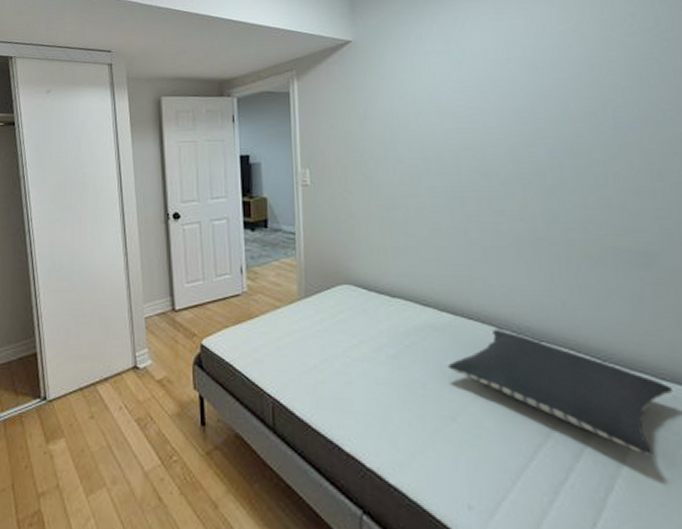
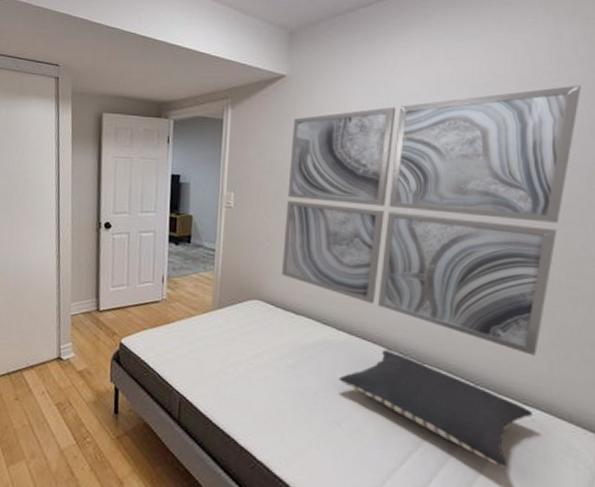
wall art: none [364,24,670,323] -> present [282,85,581,356]

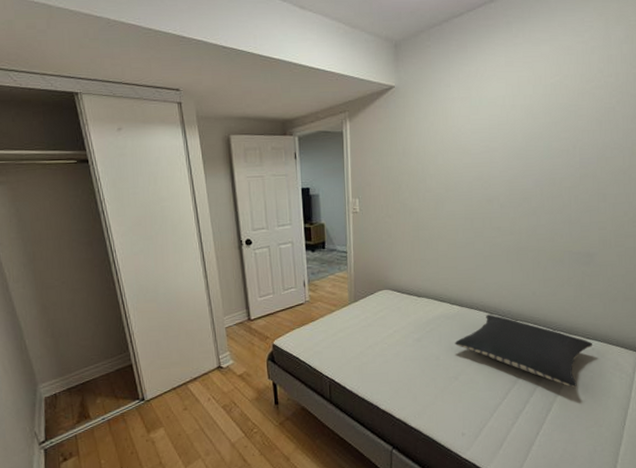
wall art: present [282,85,581,356] -> none [403,79,625,301]

